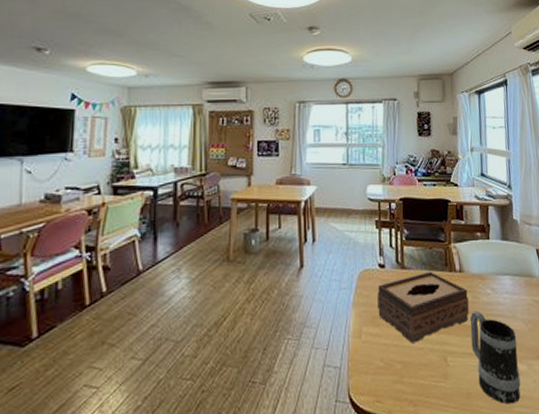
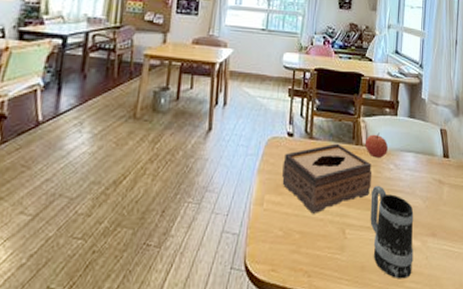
apple: none [458,257,484,283] -> present [365,132,389,158]

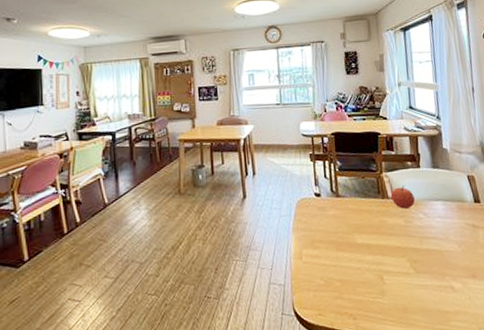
tissue box: present [282,143,372,214] -> none [315,198,403,264]
mug: present [370,185,414,279] -> none [403,233,456,319]

